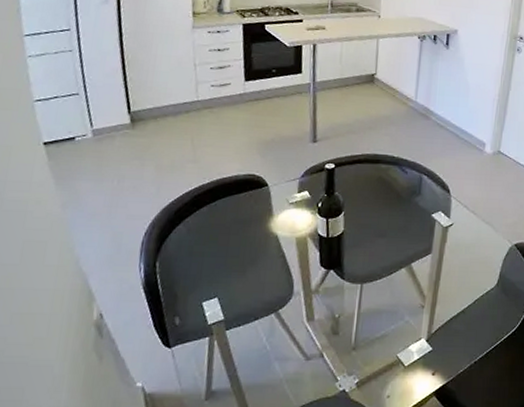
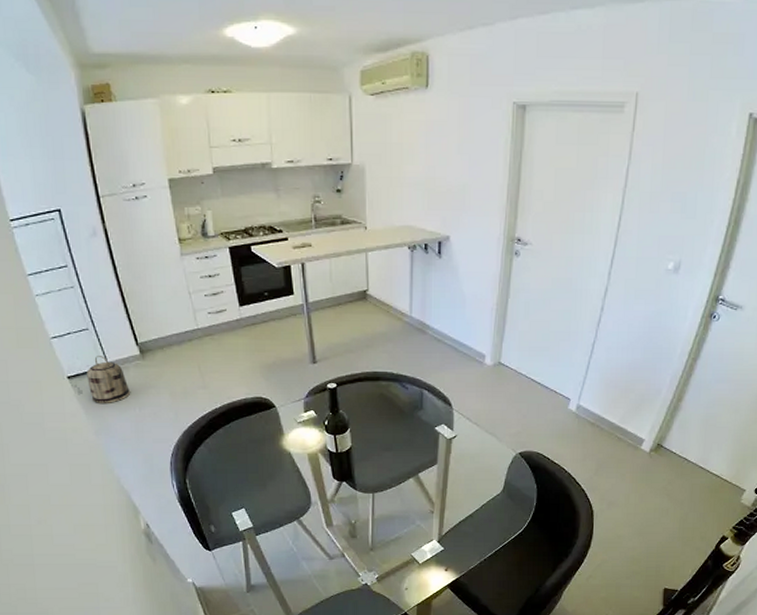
basket: none [65,122,113,174] -> present [87,356,131,403]

